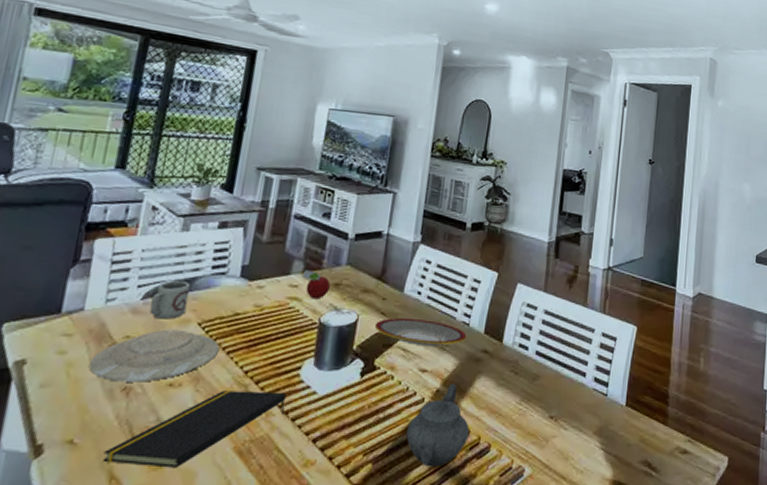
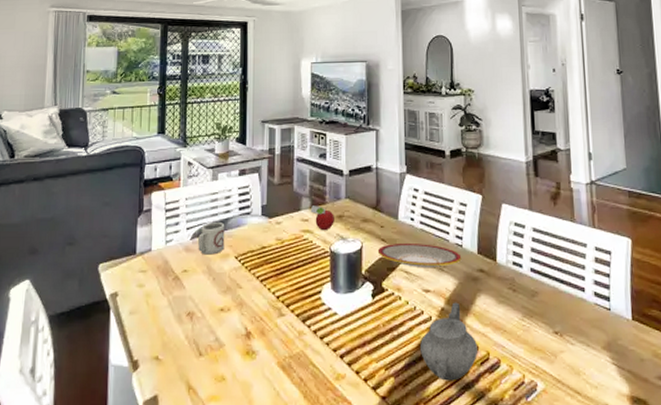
plate: present [89,329,220,382] -> none [161,263,255,308]
notepad: present [102,391,287,468] -> none [181,314,314,380]

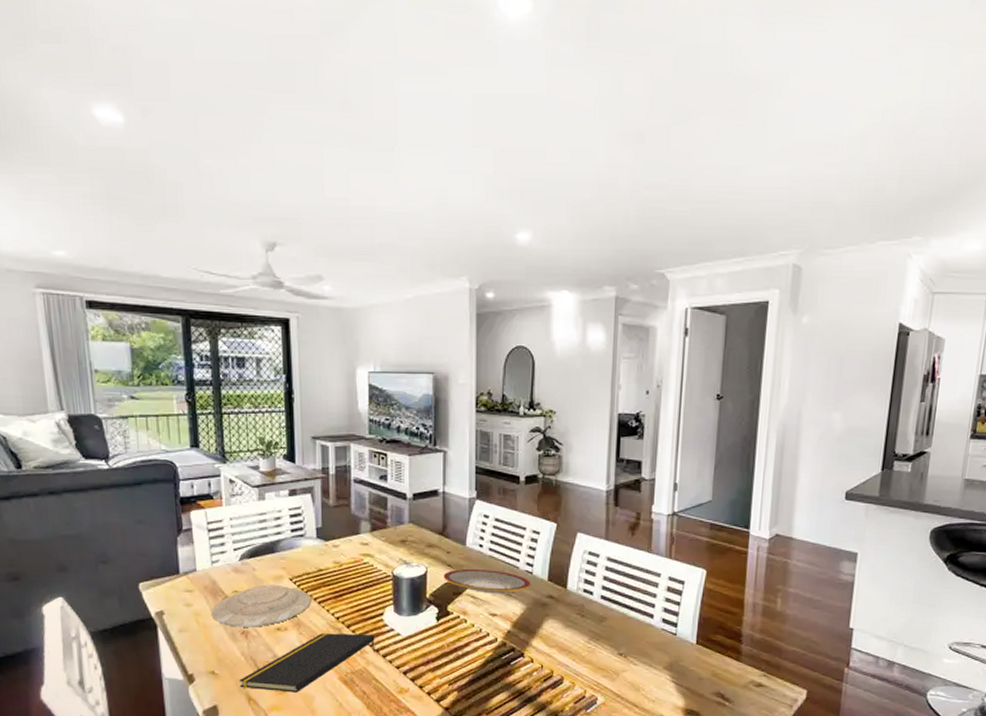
plate: none [161,263,255,308] -> present [212,584,312,627]
notepad: none [181,314,314,380] -> present [239,633,376,693]
cup: present [198,222,225,255] -> none [247,544,278,576]
fruit: present [311,205,334,231] -> none [371,529,397,555]
teapot: present [420,302,479,381] -> none [485,625,543,695]

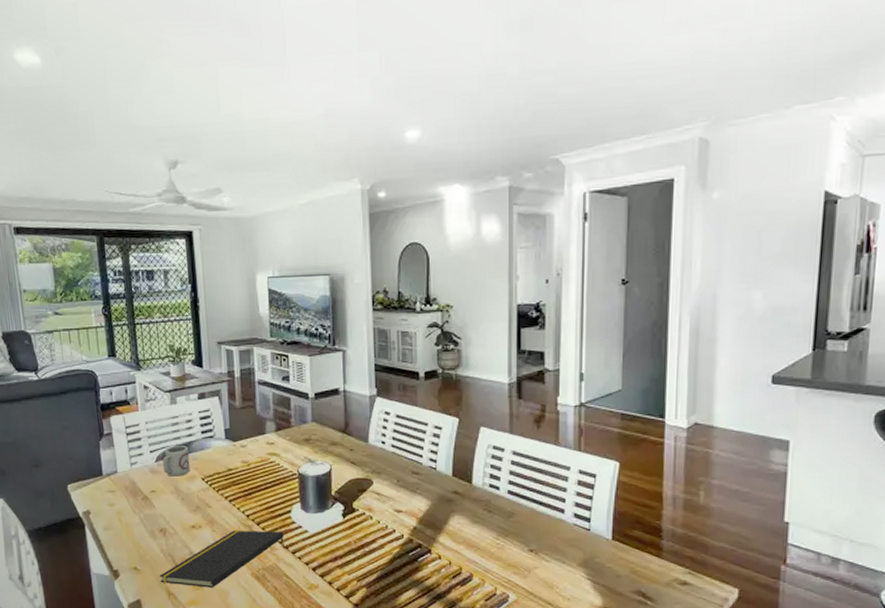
plate: present [212,584,312,627] -> none [132,484,223,525]
cup: none [247,544,278,576] -> present [163,446,190,476]
plate: present [443,568,531,593] -> none [347,465,435,489]

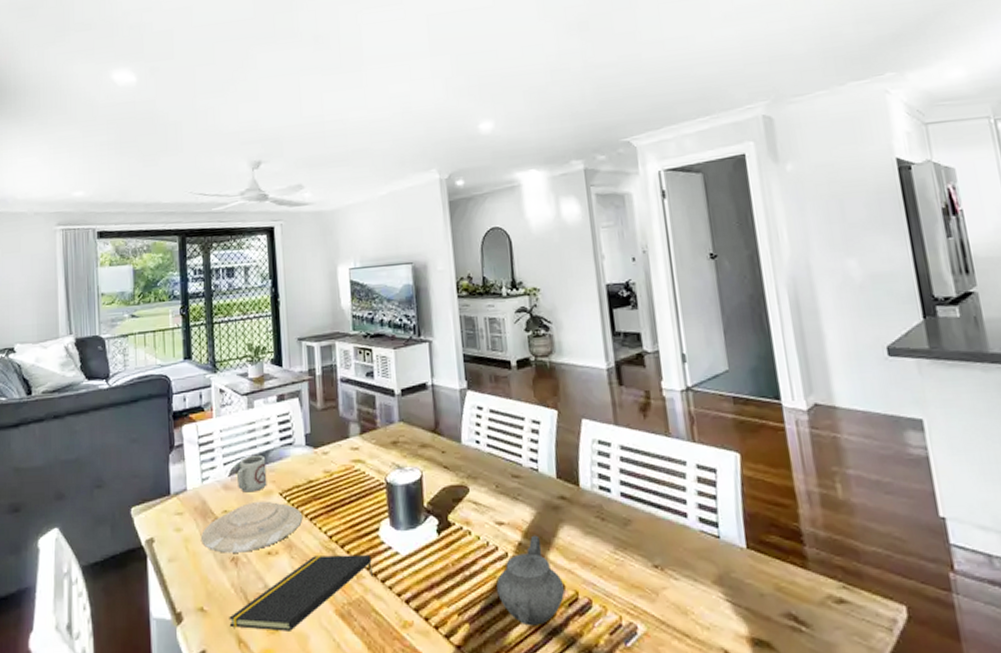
plate: none [132,484,223,525] -> present [201,501,303,553]
teapot: none [392,522,451,592] -> present [496,535,565,626]

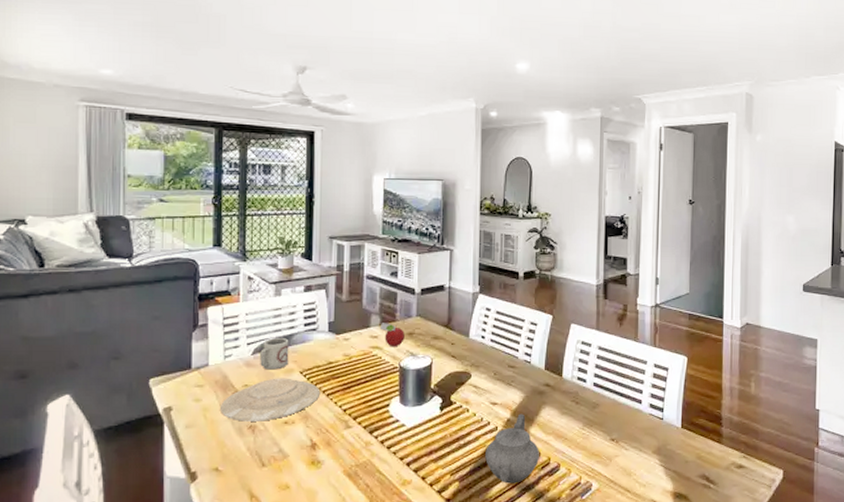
notepad: present [229,554,374,631] -> none [243,425,381,488]
fruit: none [361,431,388,460] -> present [381,323,405,347]

